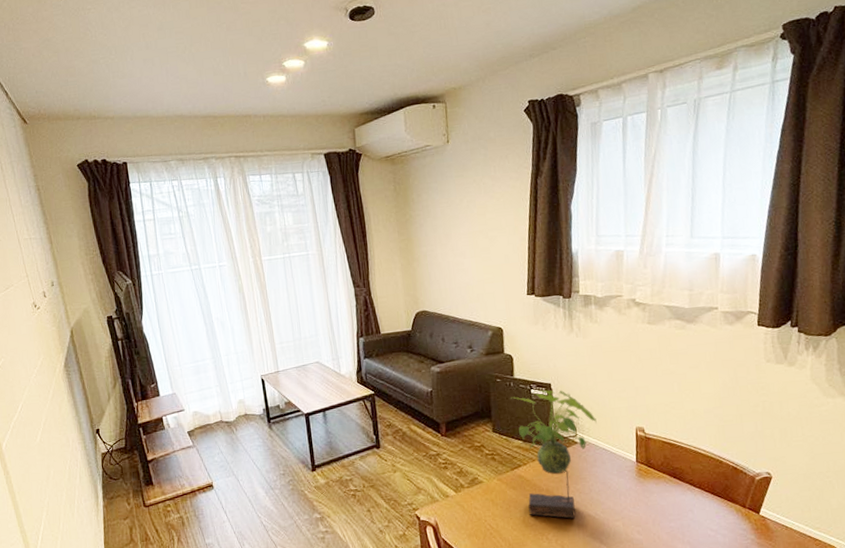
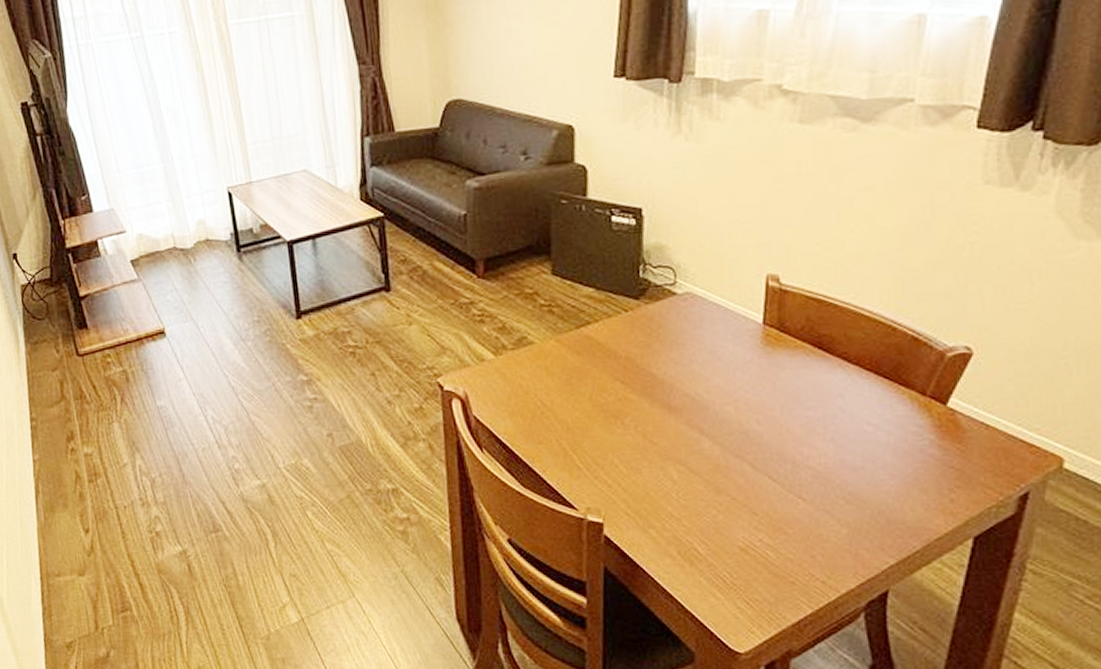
plant: present [511,389,597,519] -> none [581,216,707,398]

